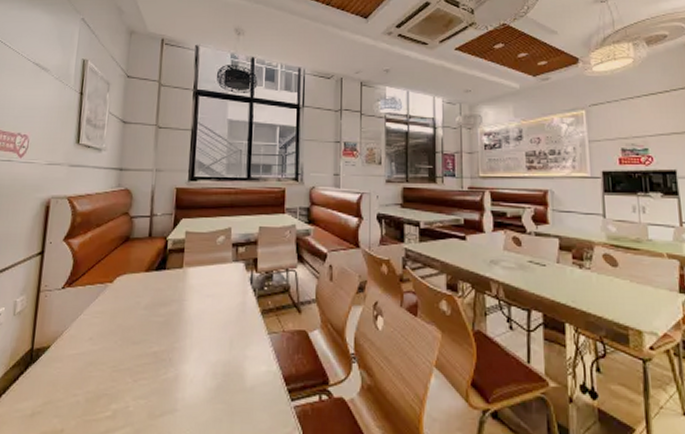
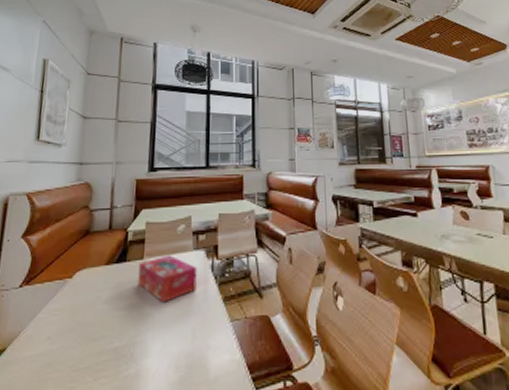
tissue box: none [177,265,236,312] -> present [138,255,197,302]

